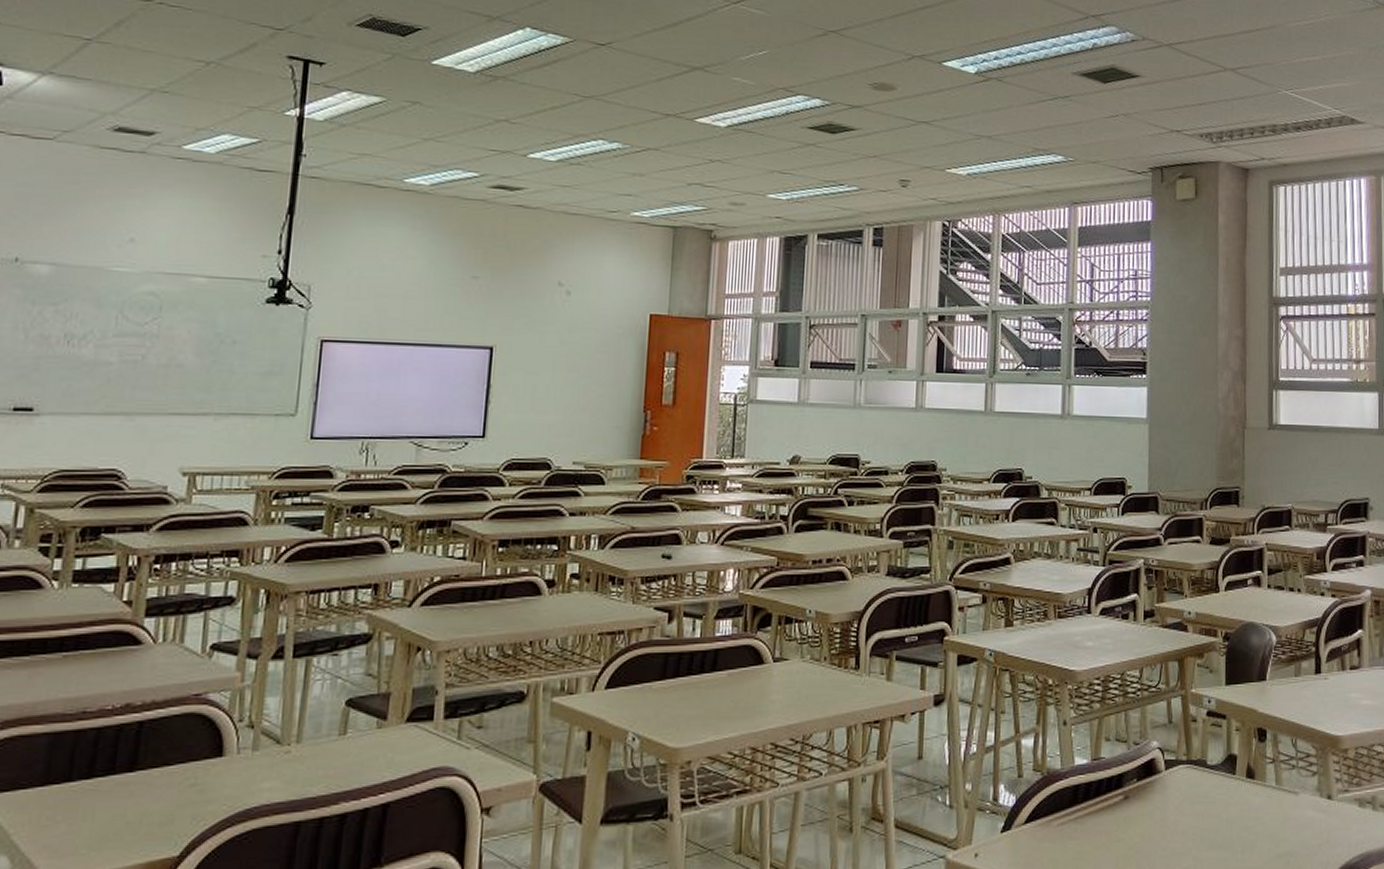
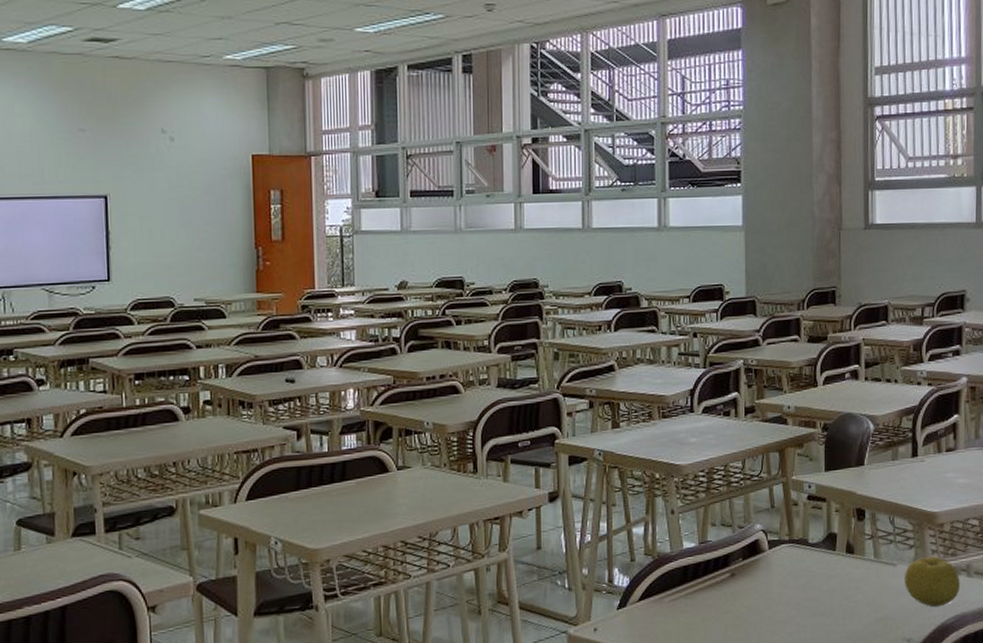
fruit: none [1306,786,1366,844] -> present [903,556,961,608]

